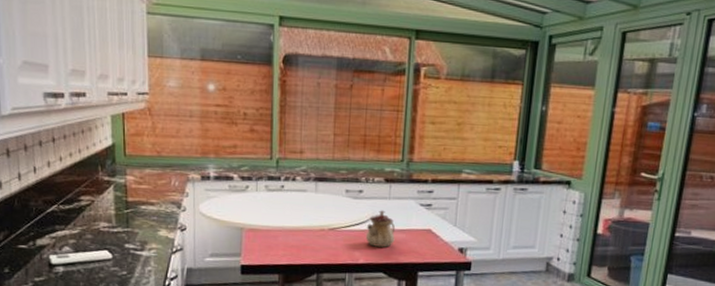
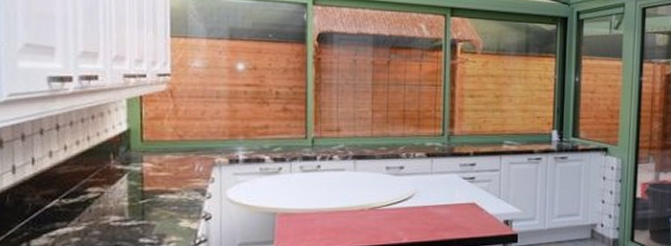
teapot: present [365,210,396,247] -> none [408,186,439,224]

